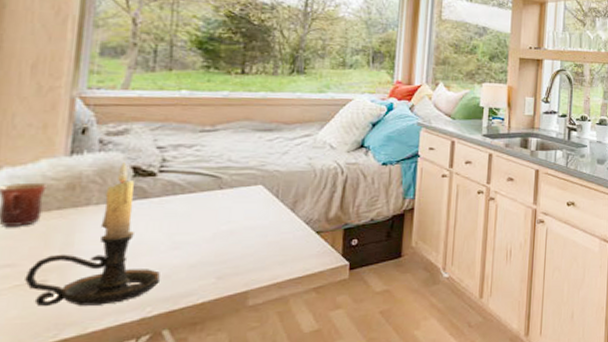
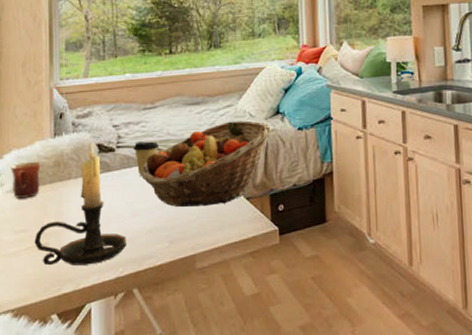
coffee cup: none [181,167,217,206] -> present [133,141,160,177]
fruit basket: none [189,151,353,240] -> present [141,120,271,207]

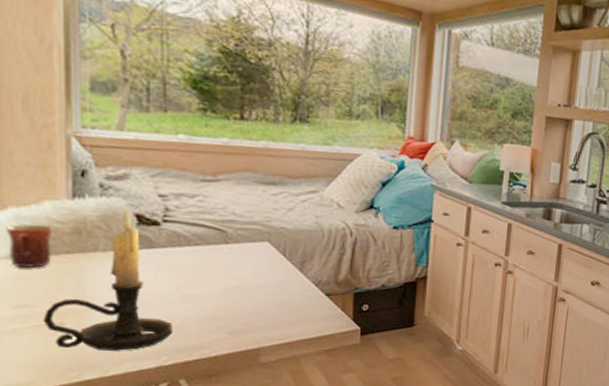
coffee cup: present [133,141,160,177] -> none [186,218,221,259]
fruit basket: present [141,120,271,207] -> none [195,209,362,299]

